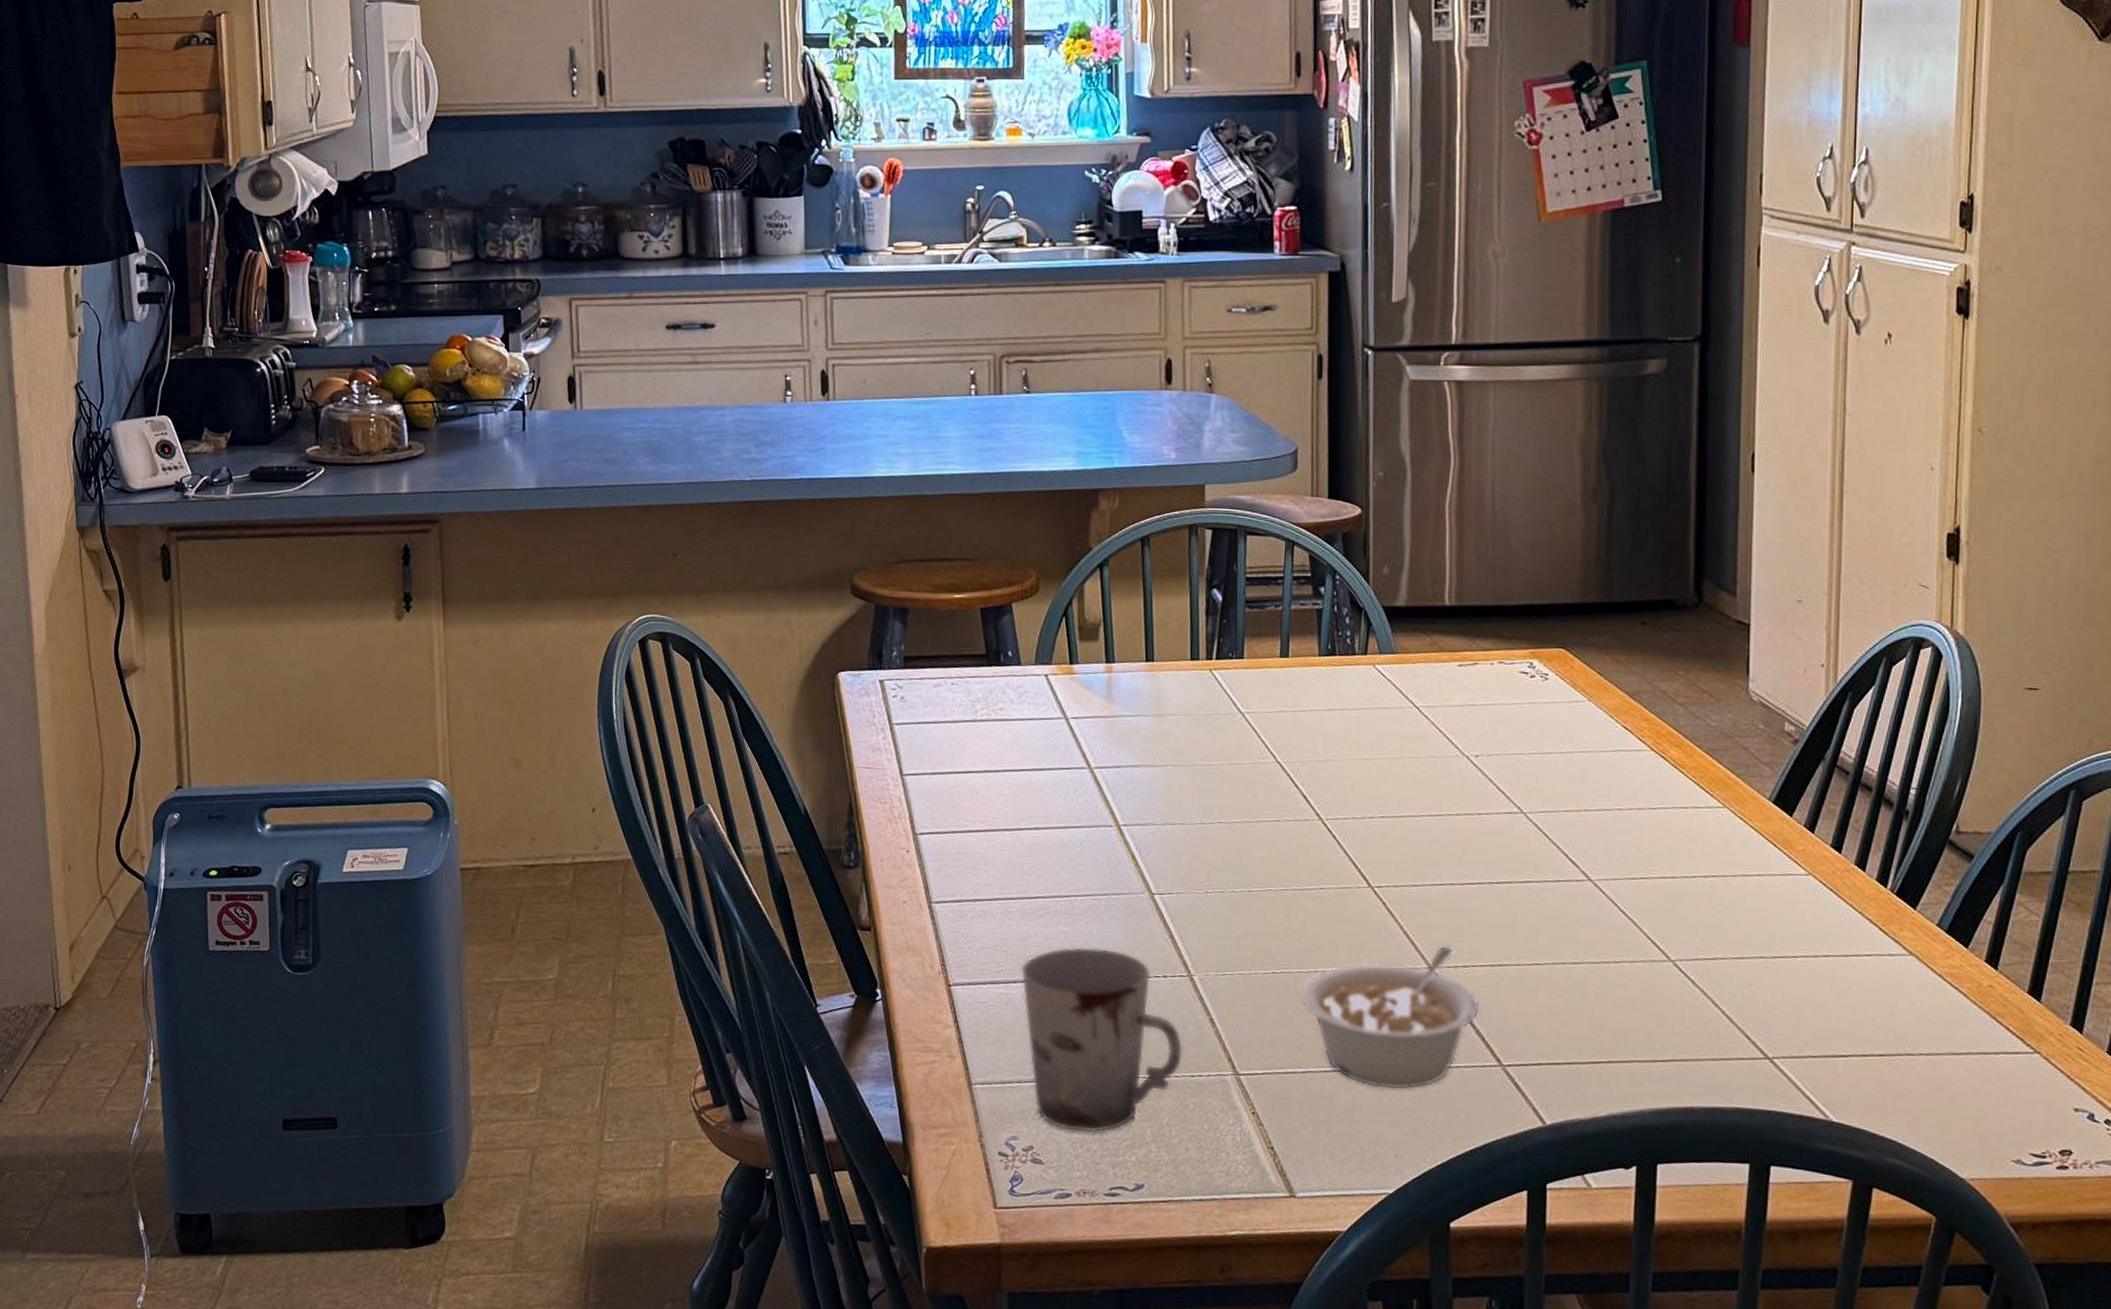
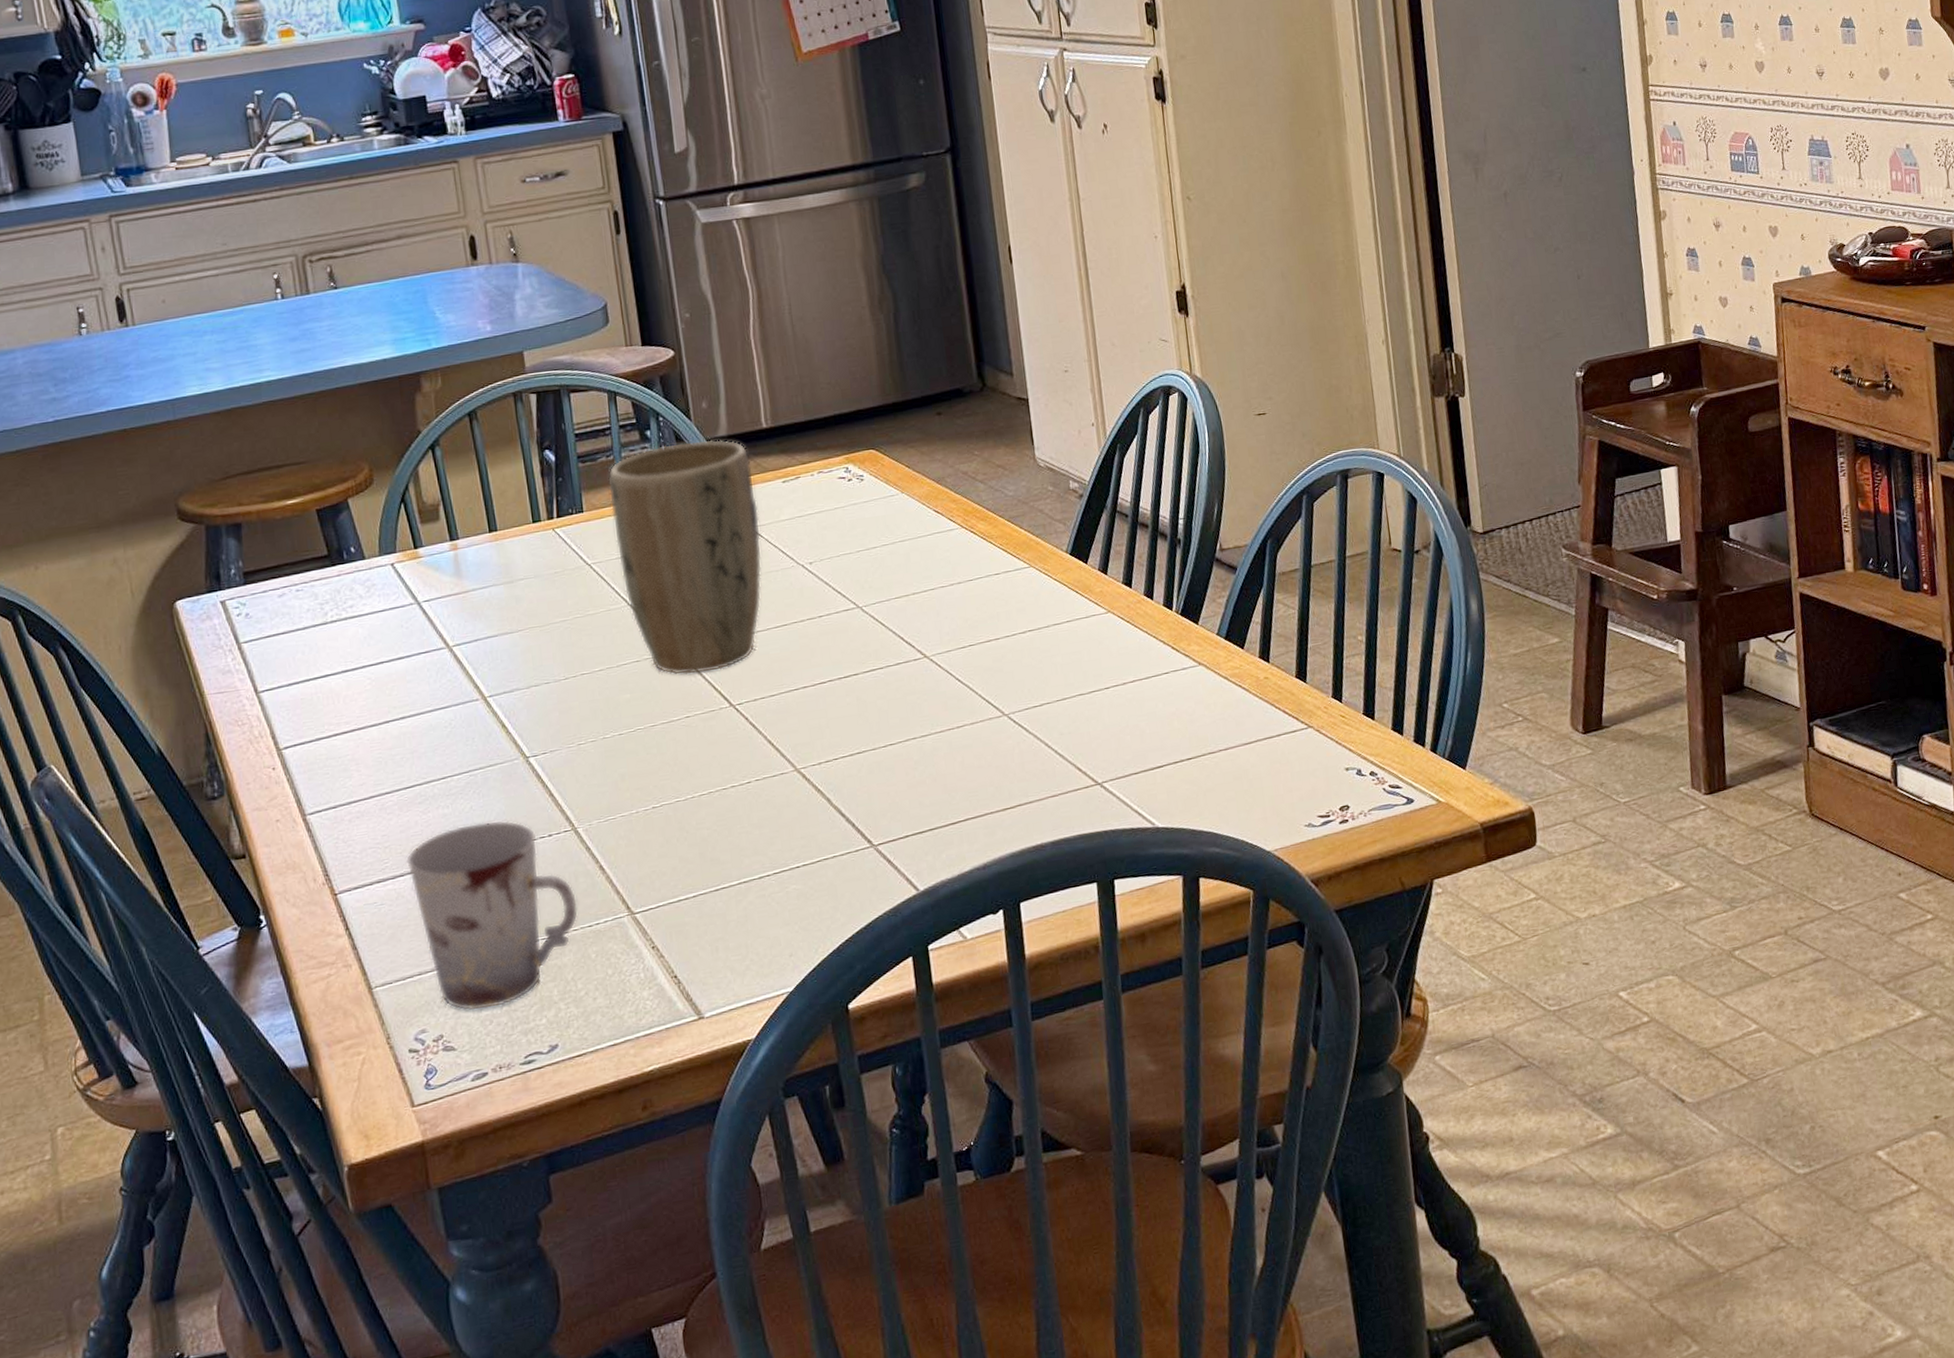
plant pot: none [1272,605,1429,848] -> present [608,439,762,675]
legume: present [1300,945,1479,1090] -> none [681,745,847,895]

